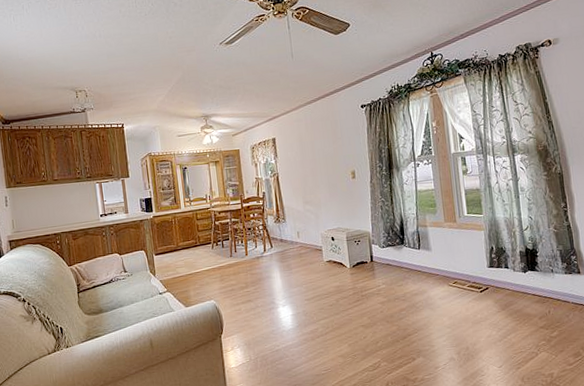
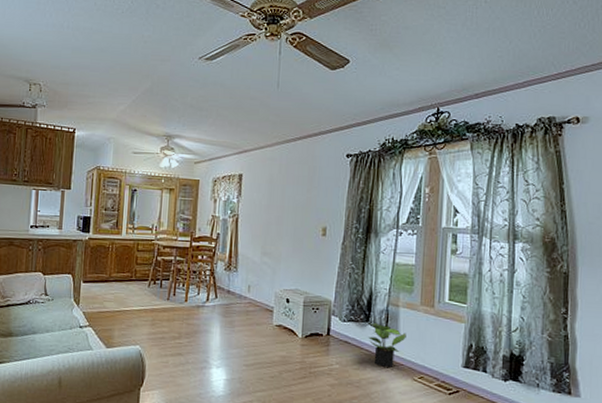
potted plant: none [404,243,437,280] -> present [368,322,406,367]

